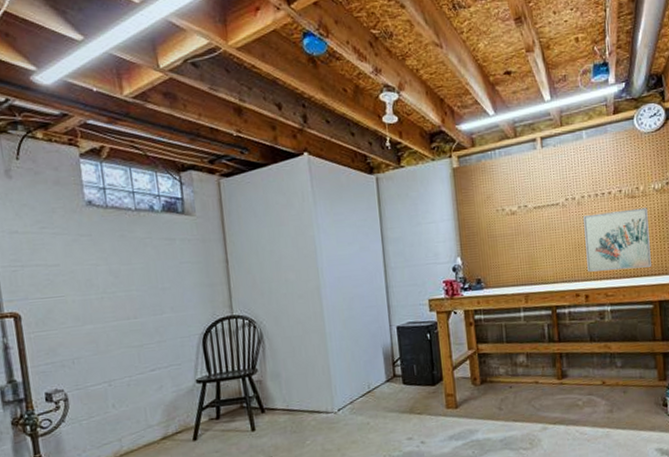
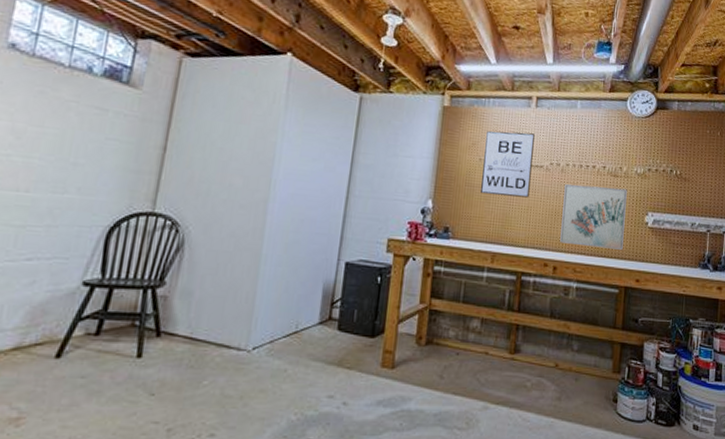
wall art: none [498,174,550,242] -> present [481,131,535,198]

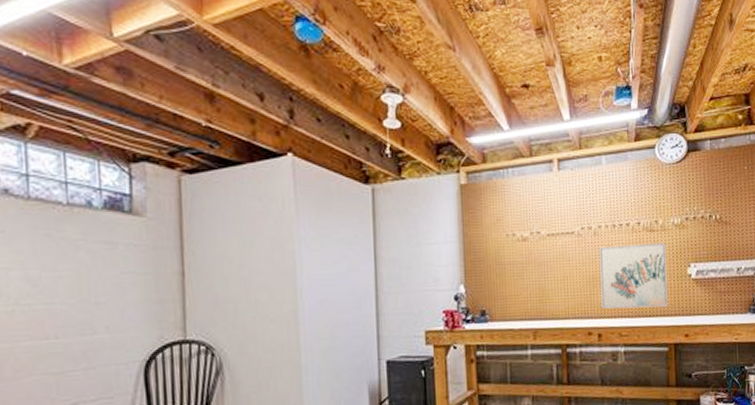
wall art: present [481,131,535,198] -> none [510,199,563,271]

